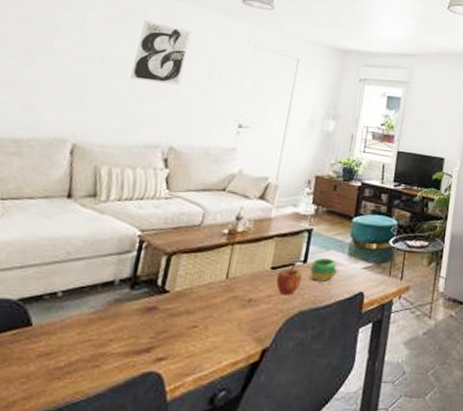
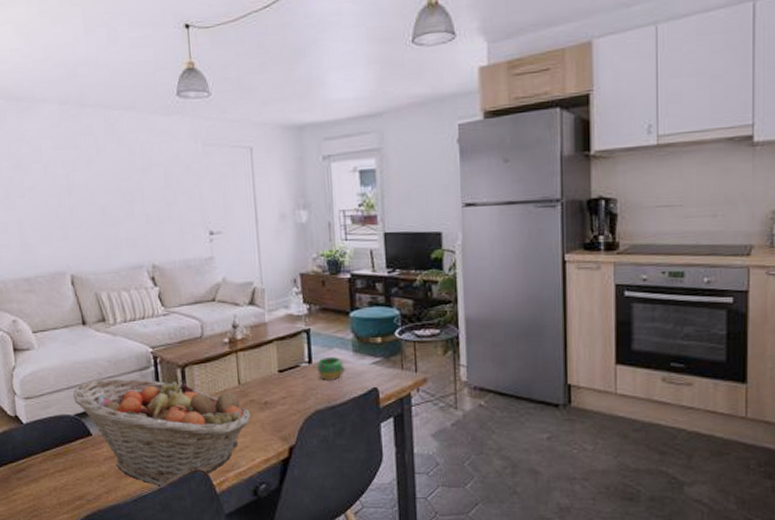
fruit basket: none [23,259,231,392] -> present [73,378,252,486]
wall art: present [130,20,191,85] -> none [92,138,143,204]
apple: present [276,262,303,295] -> none [285,364,311,396]

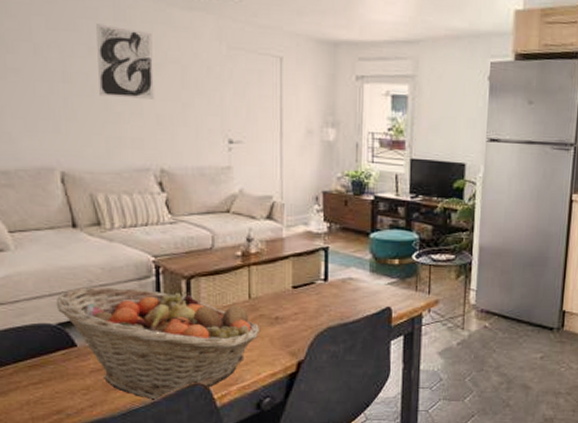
wall art: none [92,138,143,204] -> present [96,24,154,99]
mug: present [317,357,345,380] -> none [333,276,360,298]

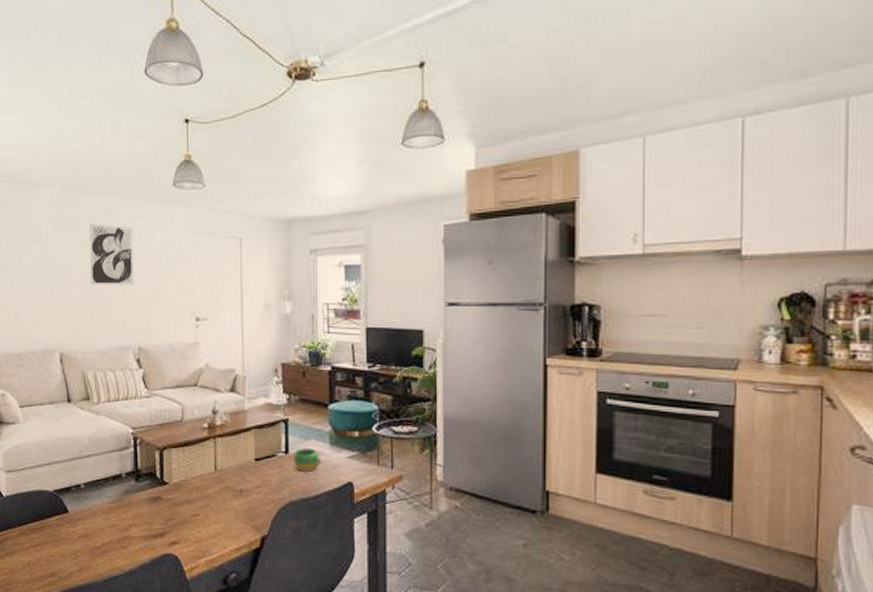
fruit basket: present [56,286,261,400] -> none [53,456,226,569]
mug: none [333,276,360,298] -> present [293,448,321,472]

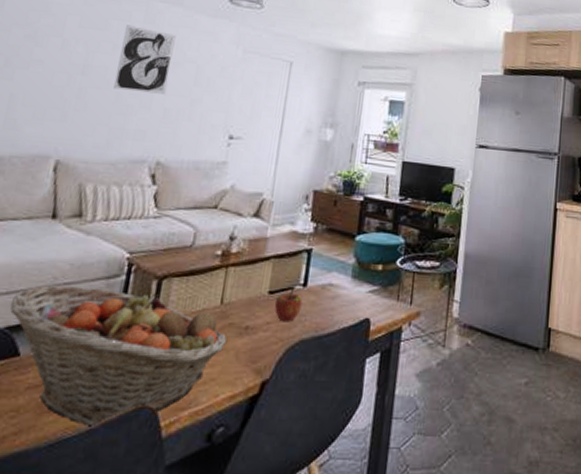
fruit basket: none [53,456,226,569] -> present [9,284,227,427]
apple: none [261,453,287,486] -> present [274,286,303,322]
mug: present [293,448,321,472] -> none [310,281,340,307]

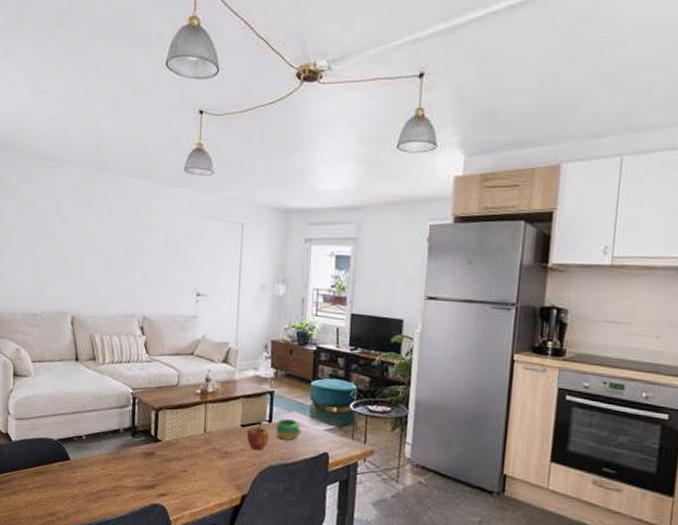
fruit basket: present [9,284,227,427] -> none [58,410,212,515]
wall art: present [113,25,176,94] -> none [104,200,145,259]
mug: none [310,281,340,307] -> present [276,418,301,441]

